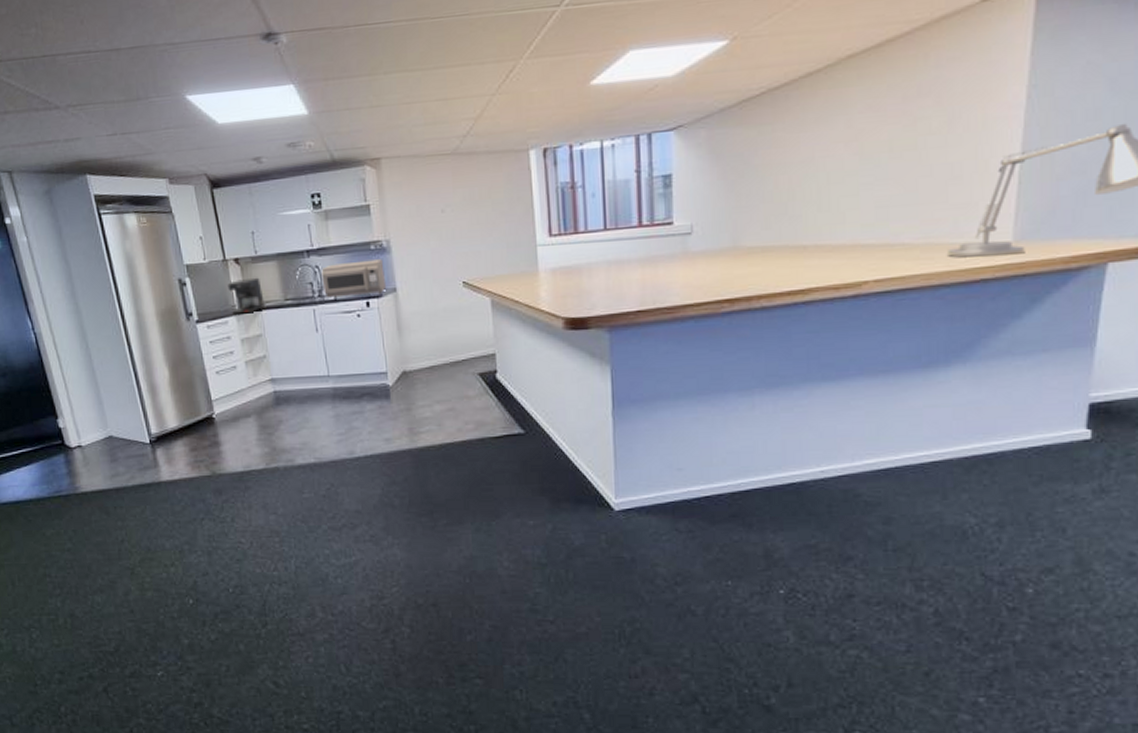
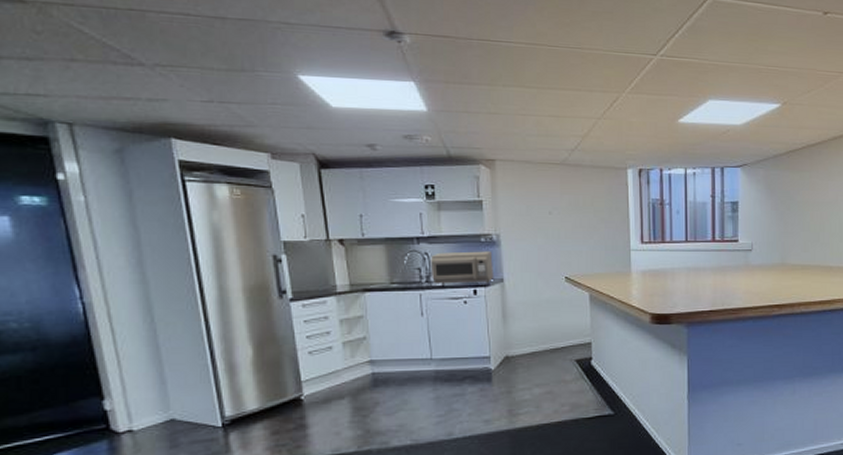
coffee maker: present [227,277,265,315] -> none [329,259,369,295]

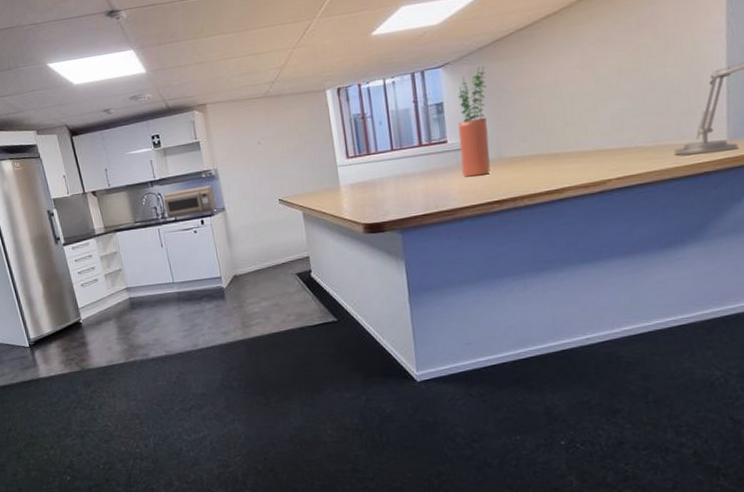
vase: none [749,173,779,278] -> present [457,66,491,177]

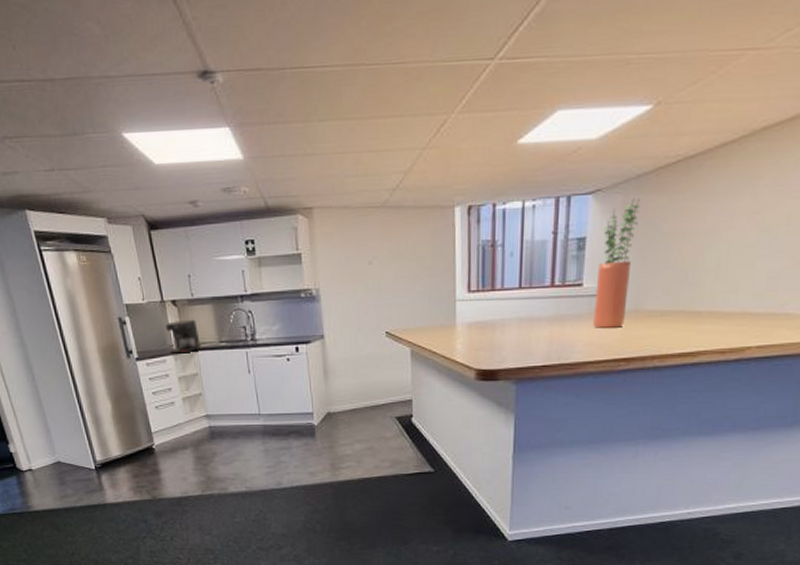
coffee maker: none [87,205,119,237] -> present [165,319,201,354]
microwave: present [163,185,217,220] -> none [254,307,315,343]

